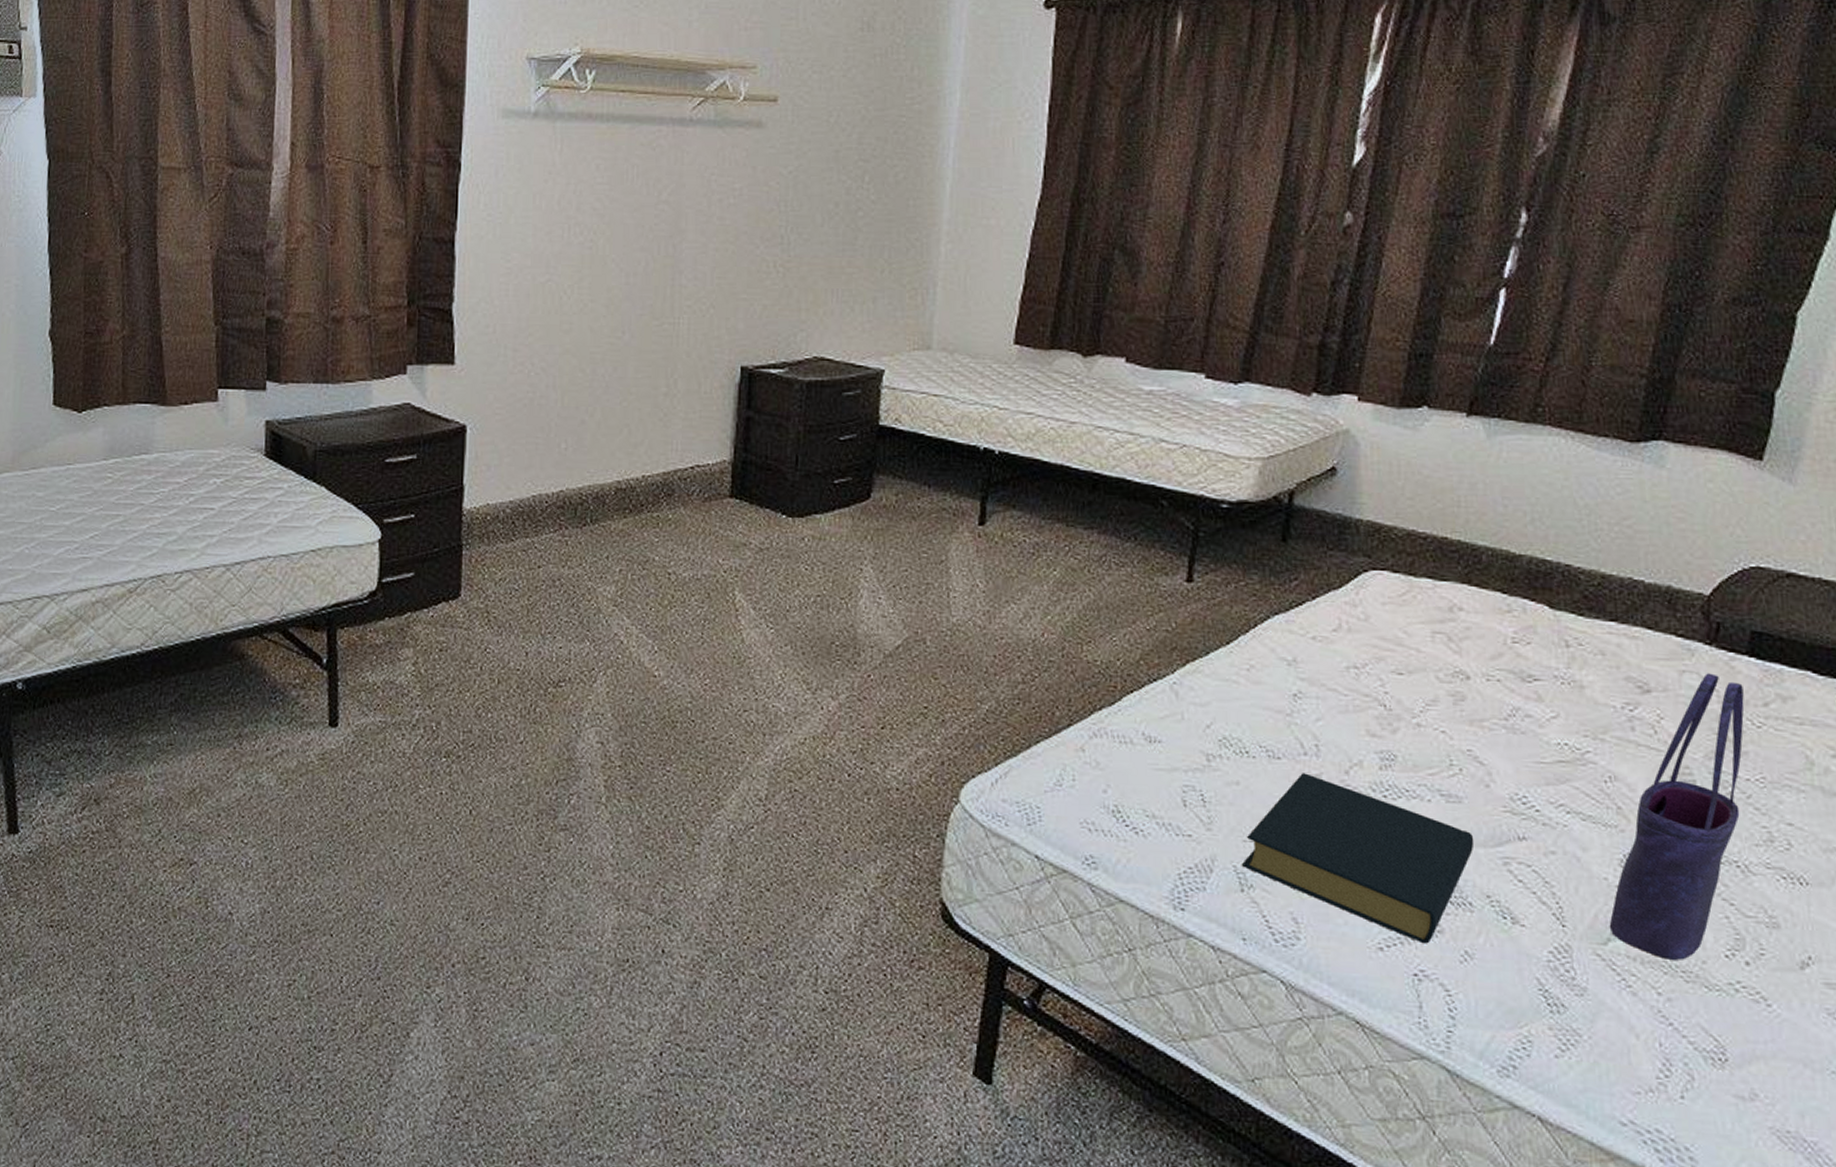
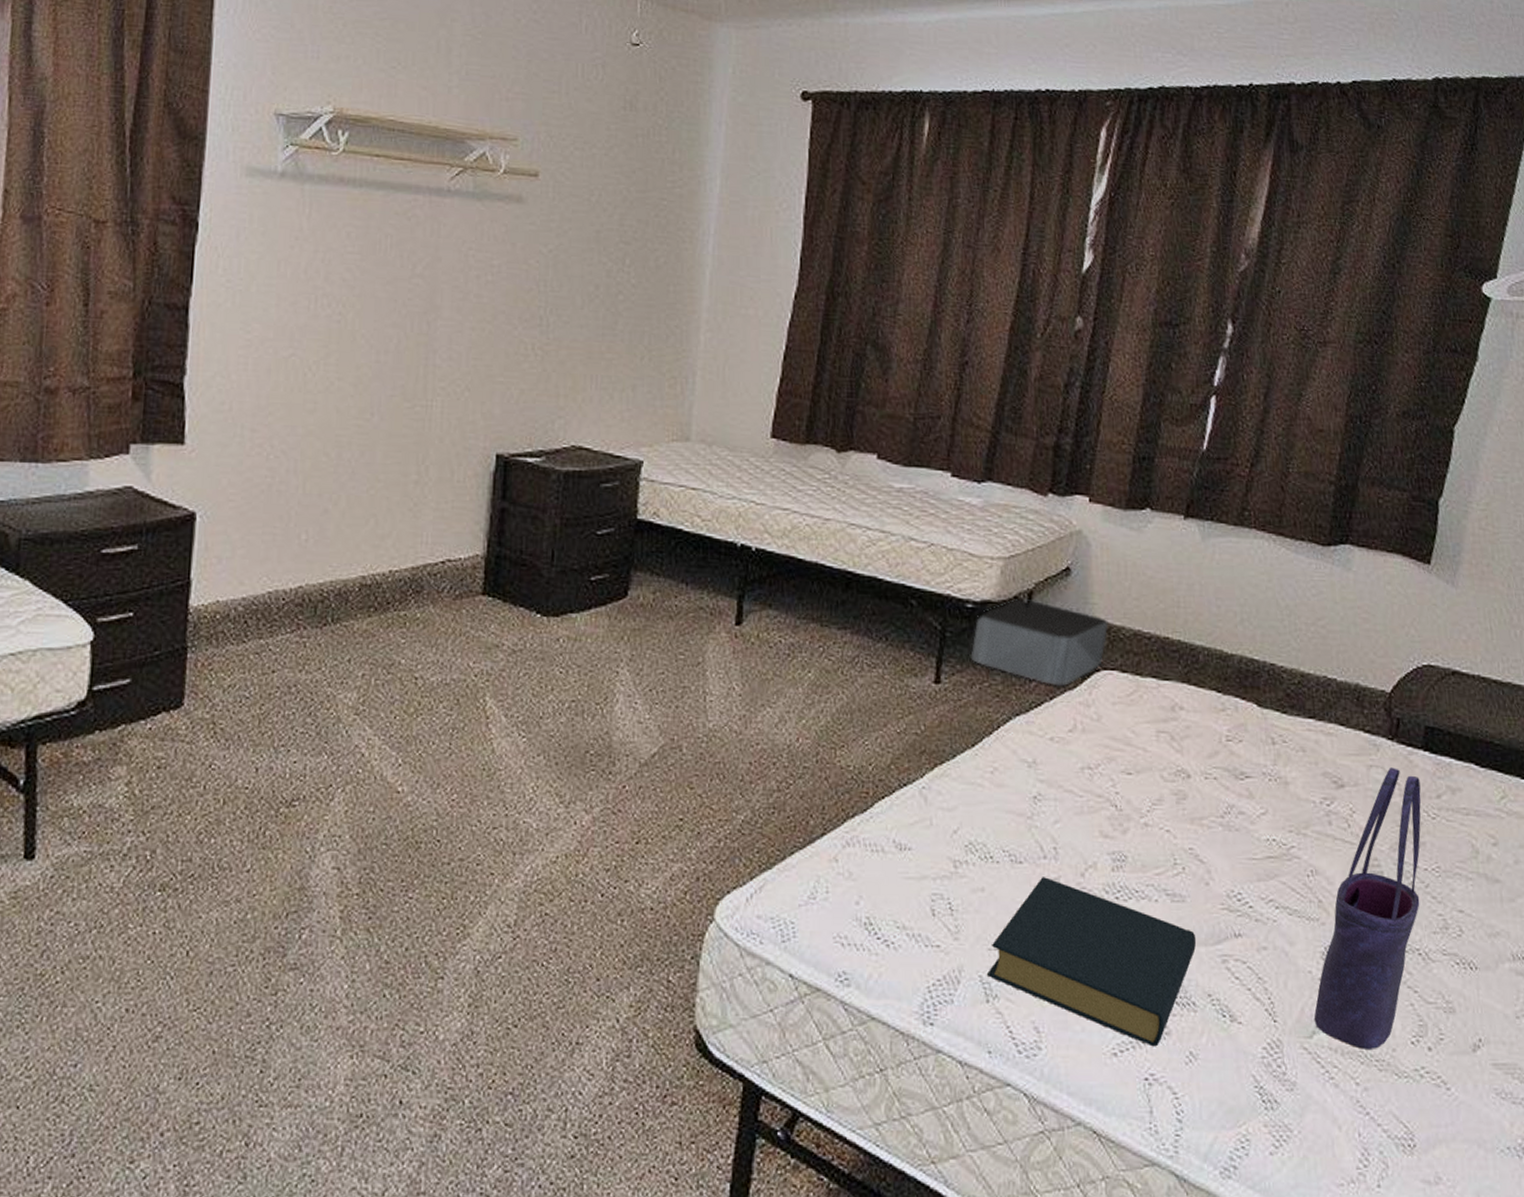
storage bin: none [1225,499,1378,586] -> present [970,599,1108,686]

